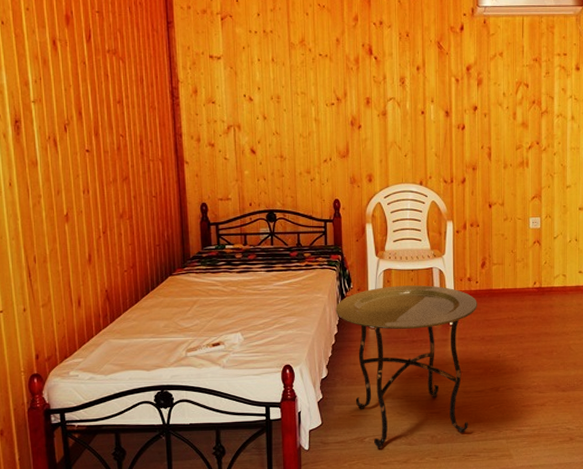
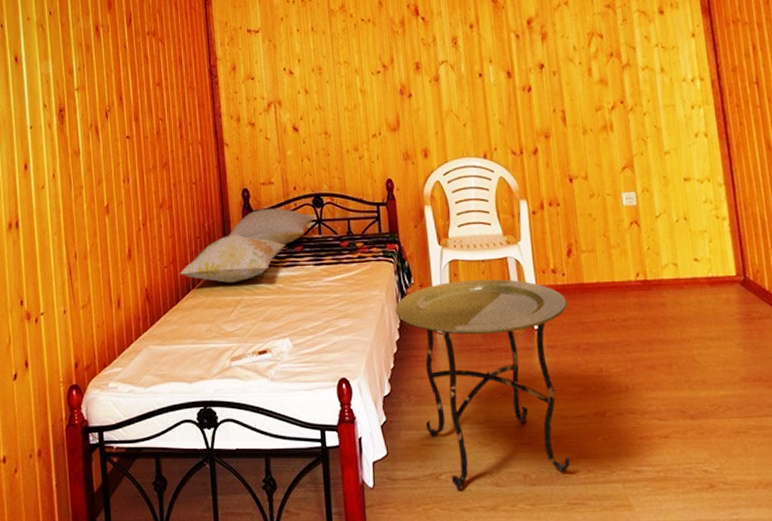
decorative pillow: none [139,243,241,287] -> present [179,234,286,284]
pillow: none [187,221,267,254] -> present [228,208,314,245]

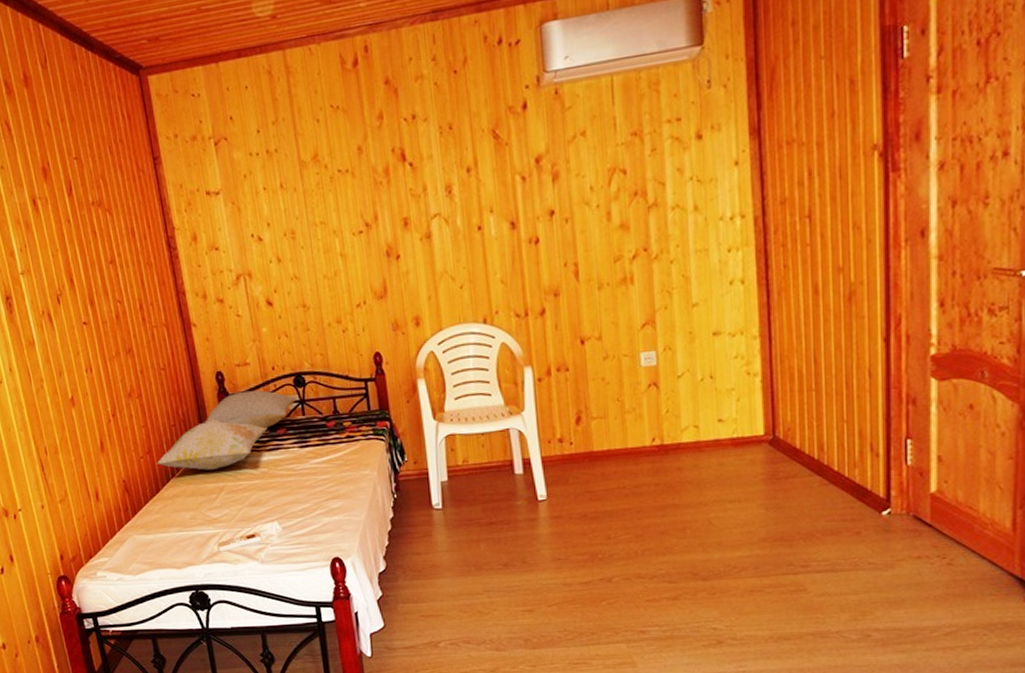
side table: present [395,279,570,490] -> none [388,451,574,656]

